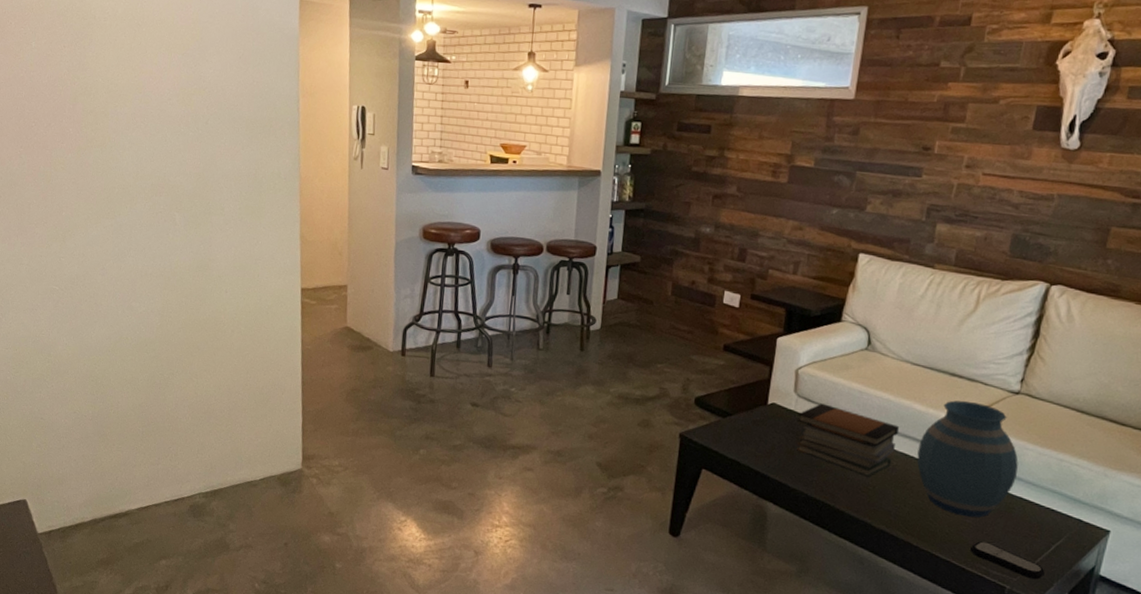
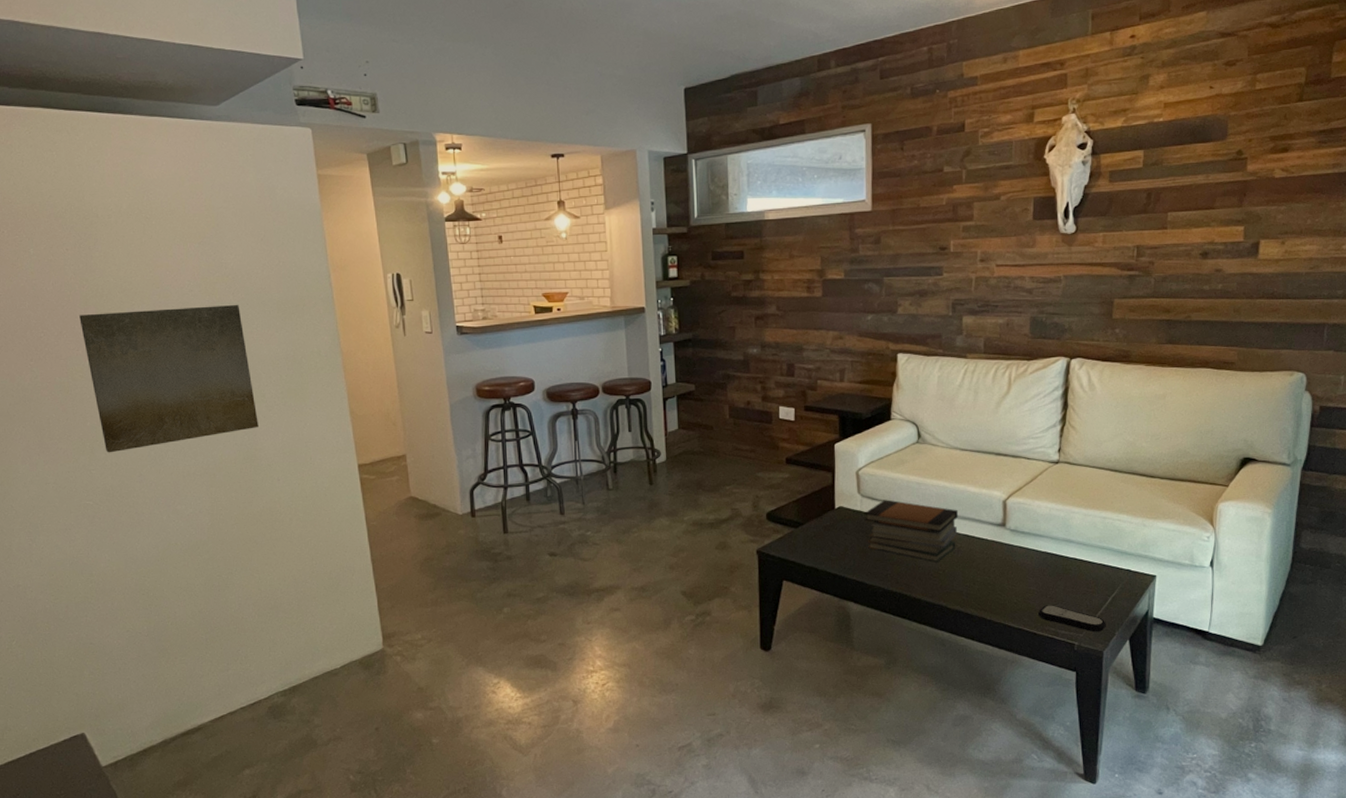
wall art: none [67,110,215,244] -> present [79,304,259,453]
vase: present [917,400,1018,518] -> none [978,476,1068,585]

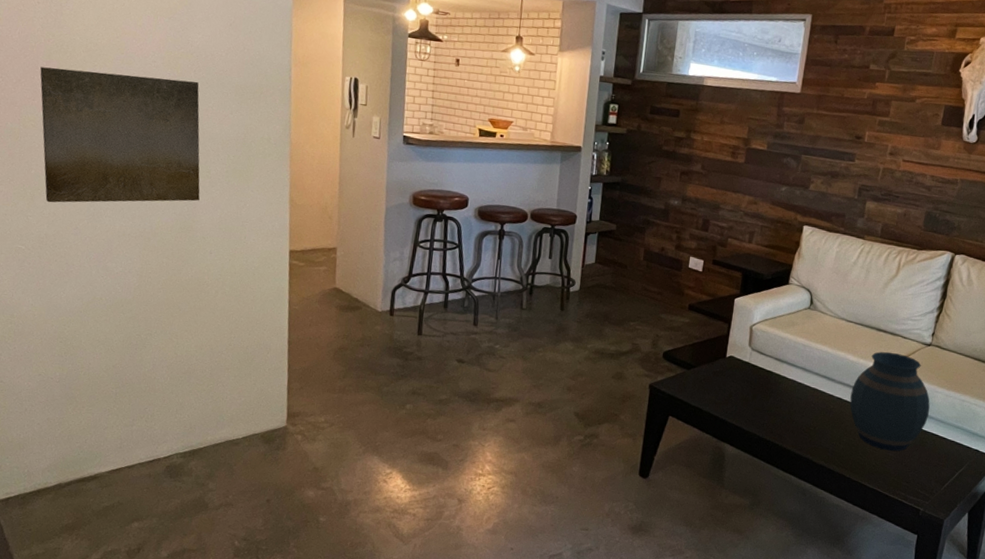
book stack: present [864,500,959,563] -> none [750,356,836,419]
vase: none [978,476,1068,585] -> present [849,351,930,452]
remote control: present [1038,605,1106,632] -> none [892,471,951,502]

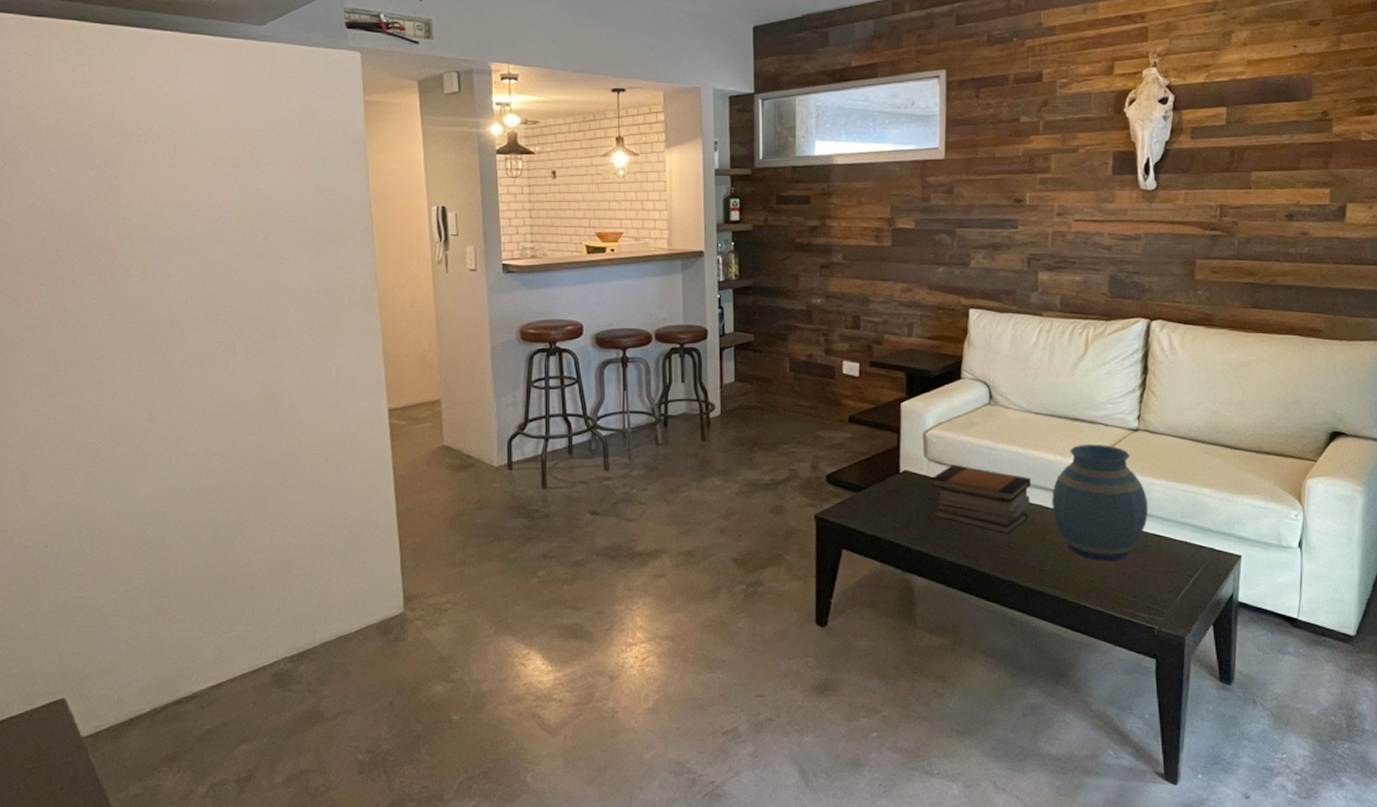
wall art: present [40,67,200,203] -> none [98,232,283,388]
book stack: none [750,356,836,419] -> present [930,465,1032,534]

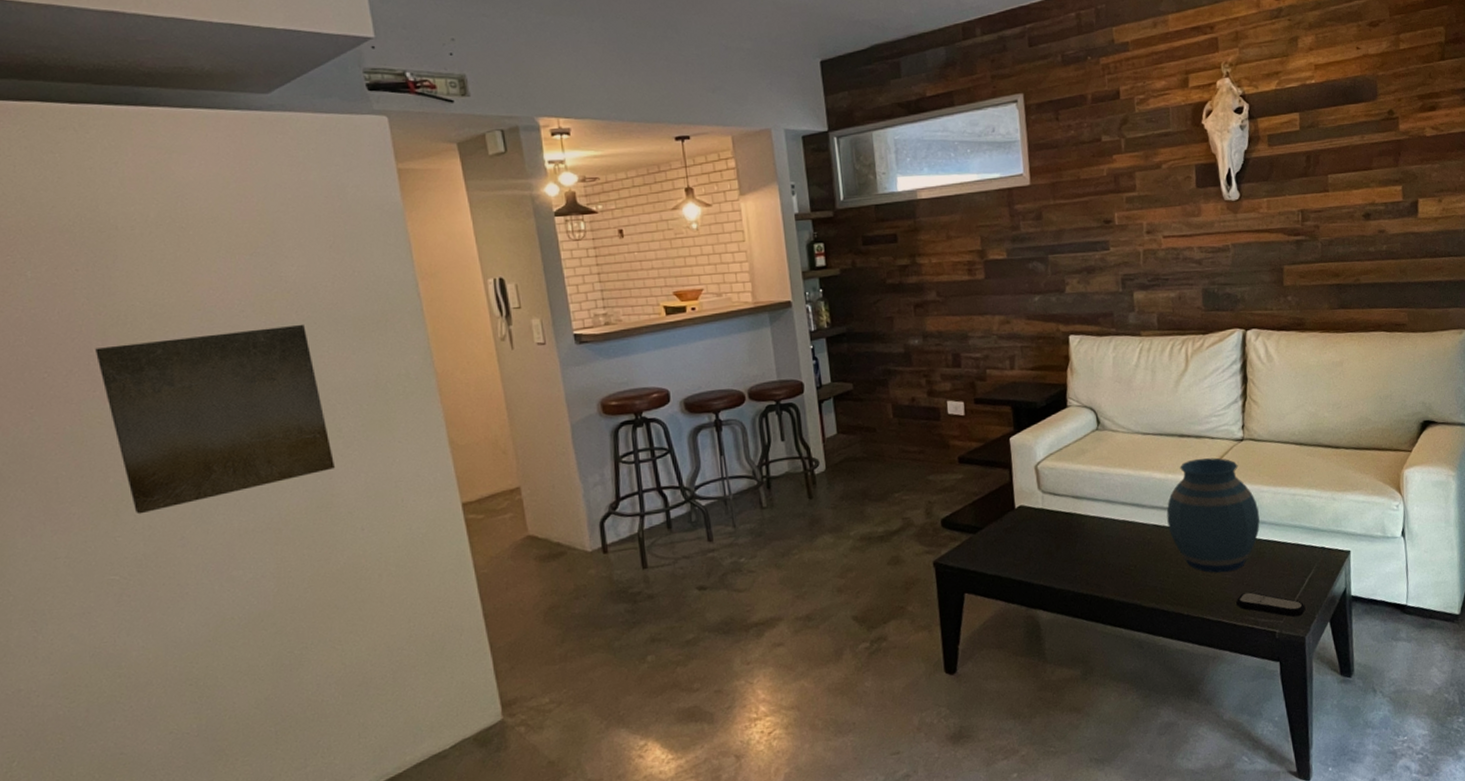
wall art: none [98,232,283,388] -> present [95,324,335,515]
book stack: present [930,465,1032,534] -> none [1046,494,1146,558]
remote control: none [1116,584,1188,616] -> present [1236,592,1306,618]

